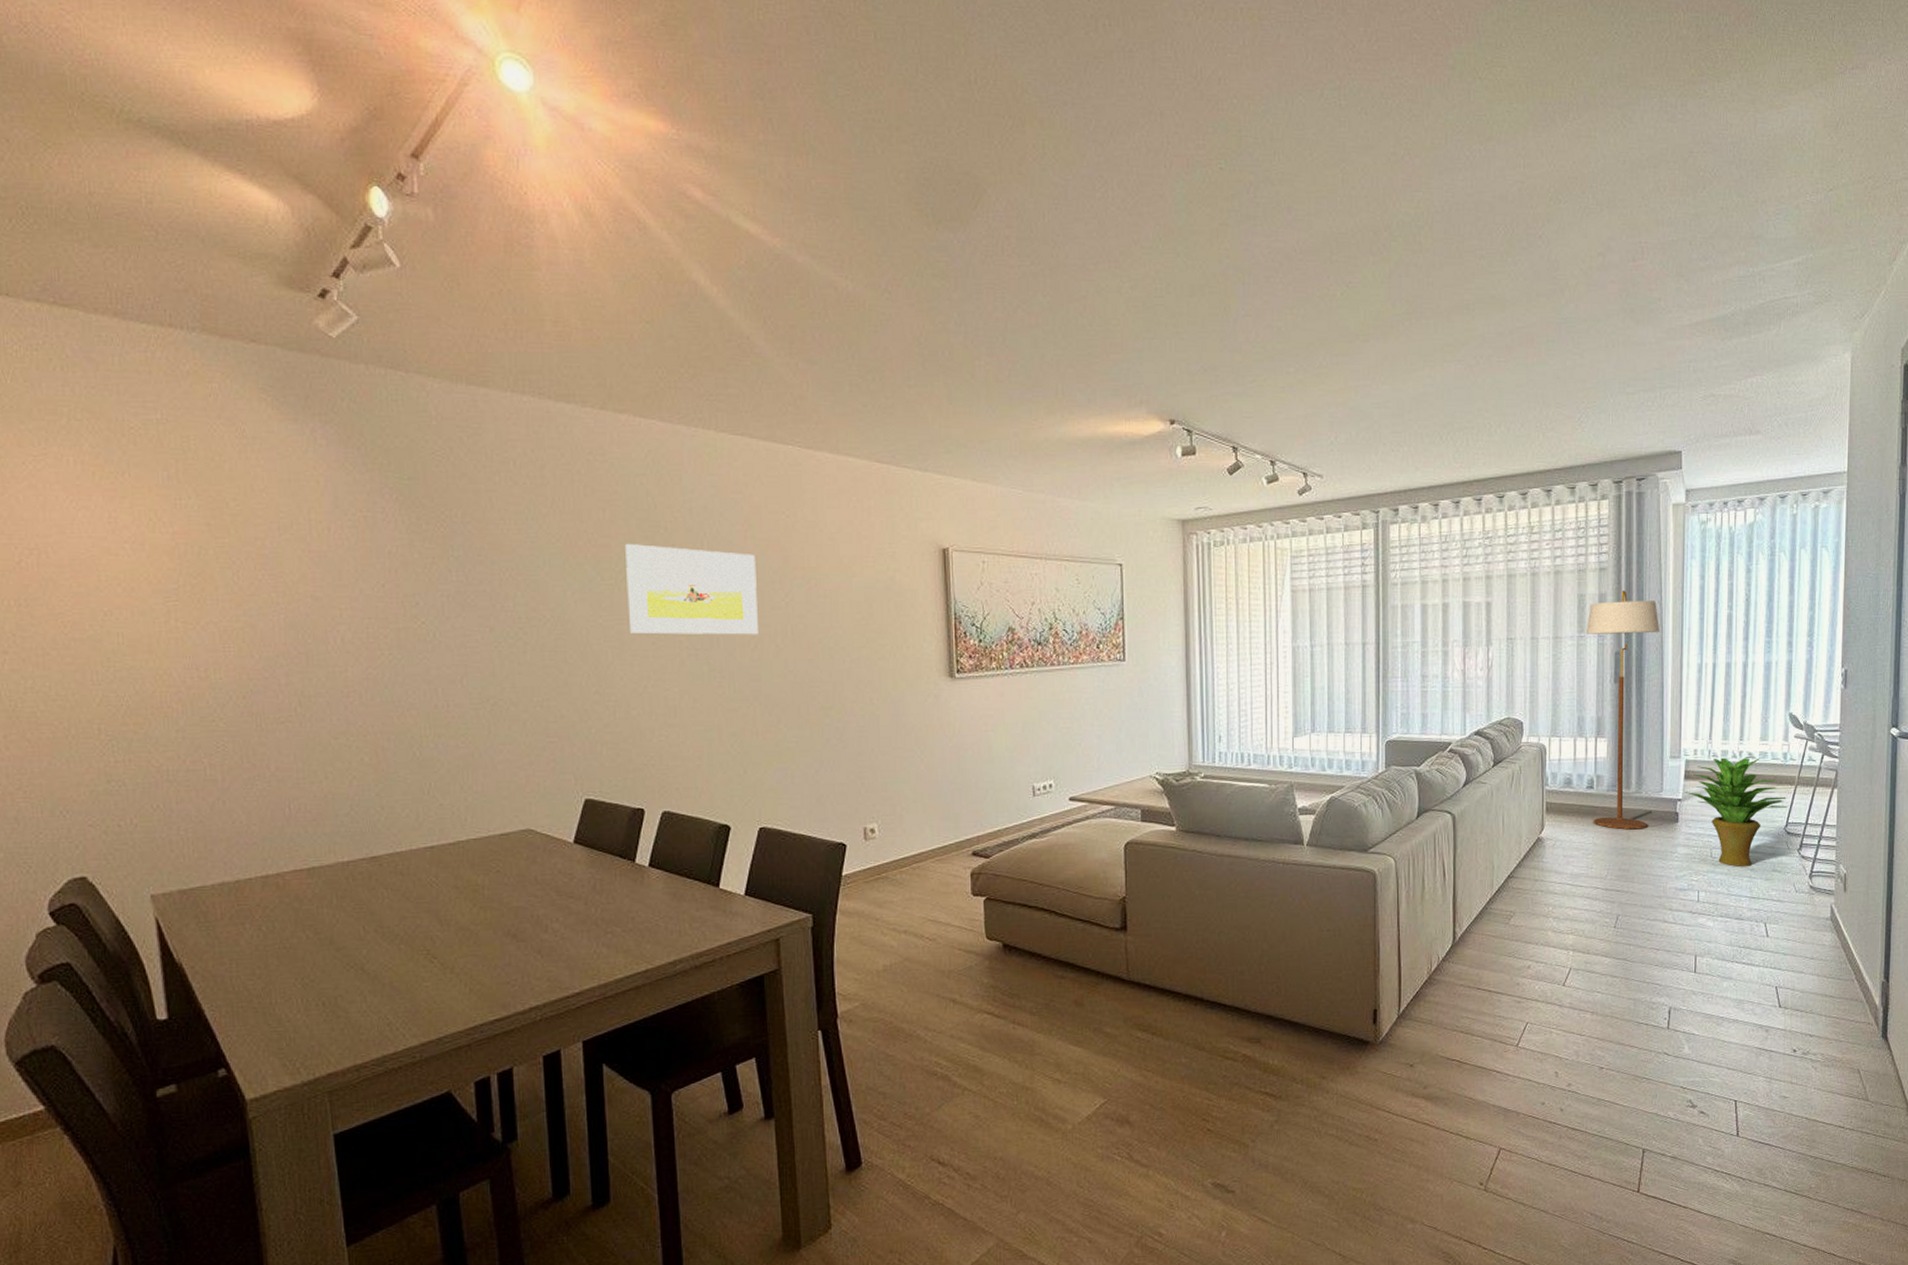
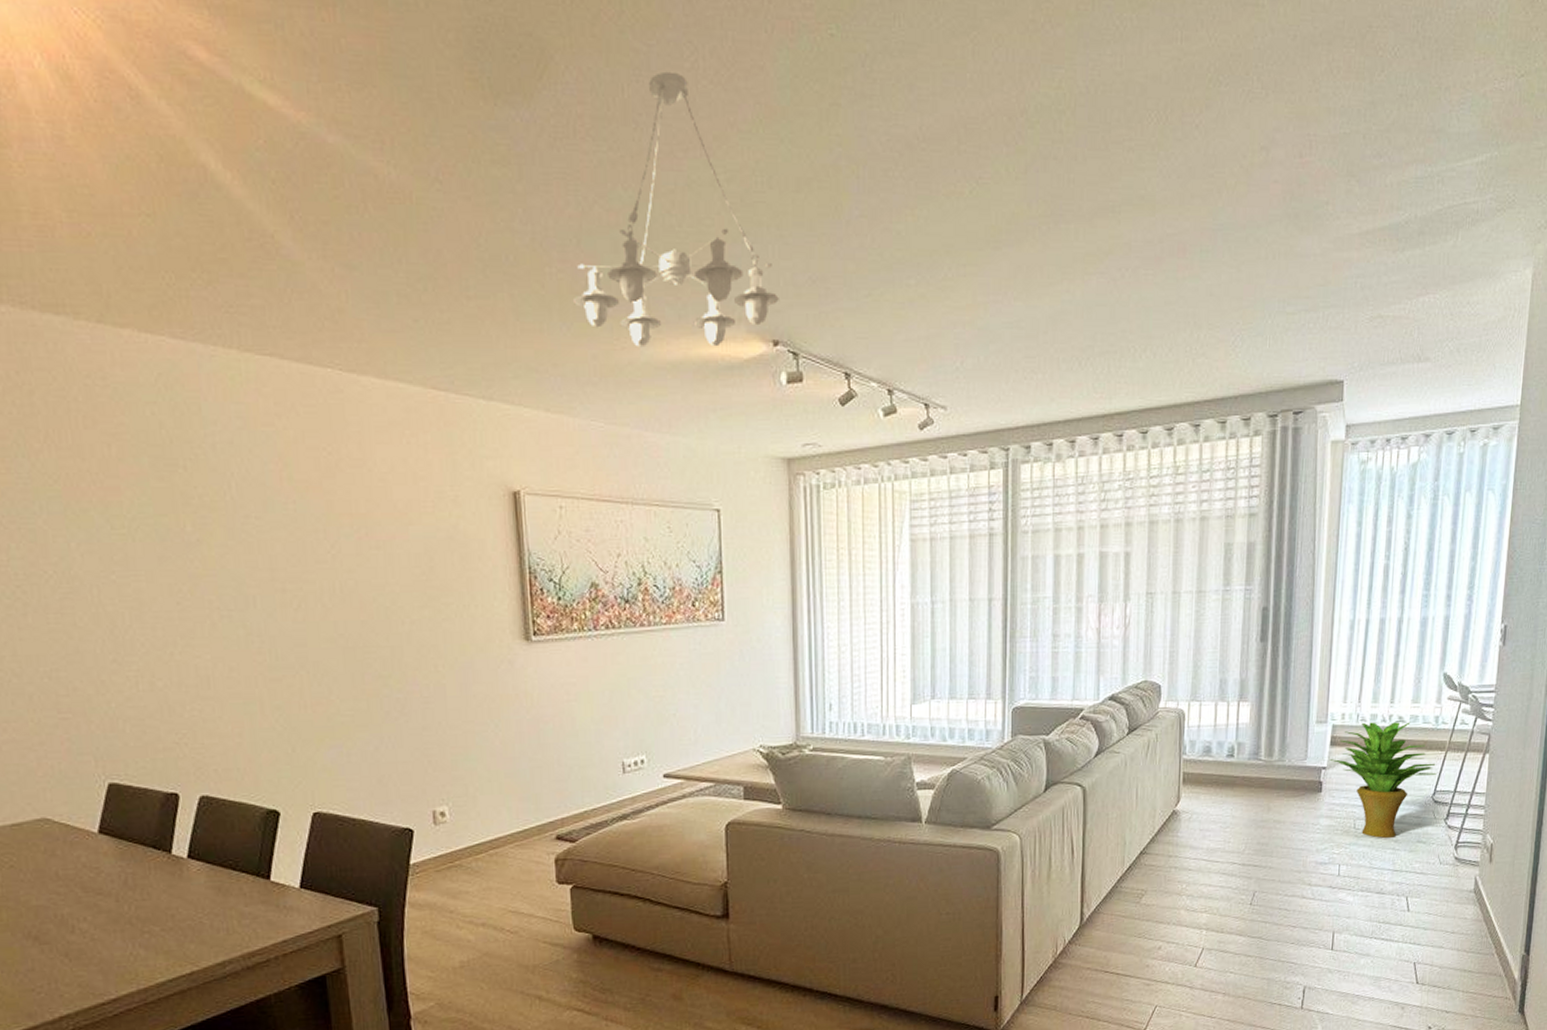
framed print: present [625,544,758,635] -> none [137,486,301,593]
chandelier: none [997,200,1175,427] -> present [572,71,779,348]
floor lamp: present [1587,591,1660,830] -> none [1232,539,1312,801]

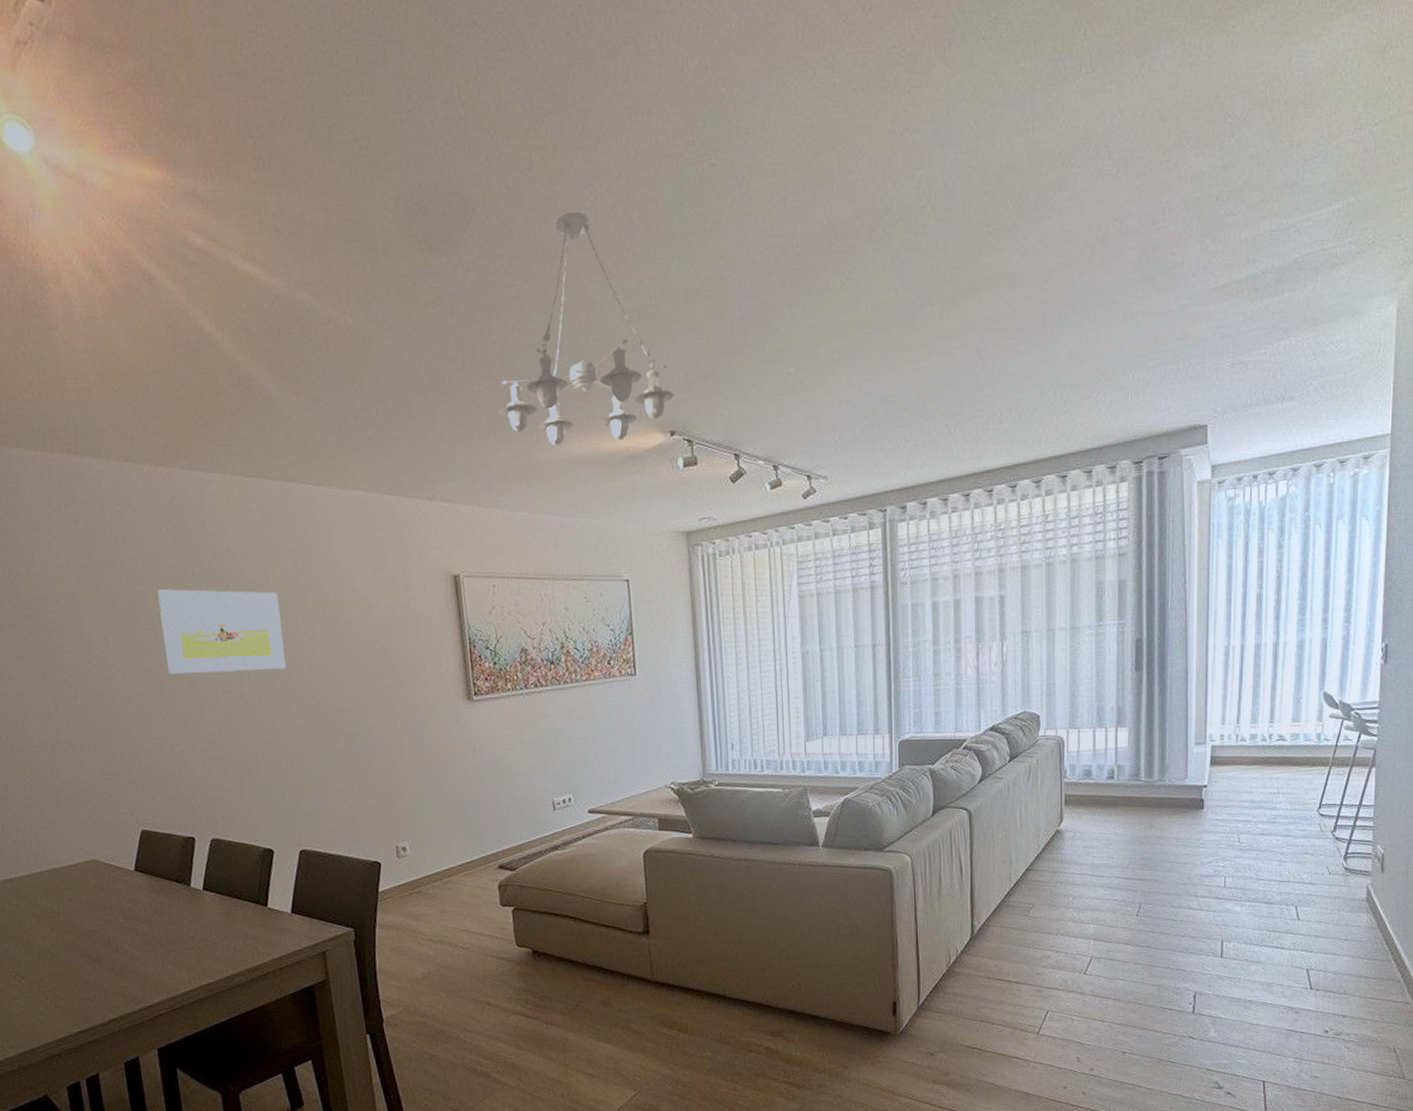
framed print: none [137,486,301,593] -> present [157,589,286,674]
potted plant: present [1329,722,1437,838] -> none [1210,740,1321,851]

